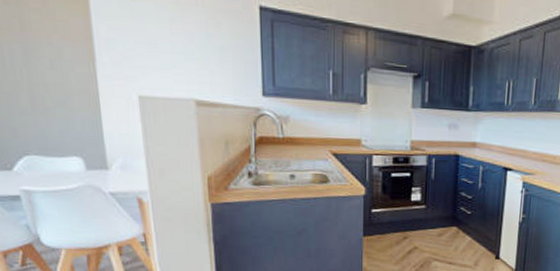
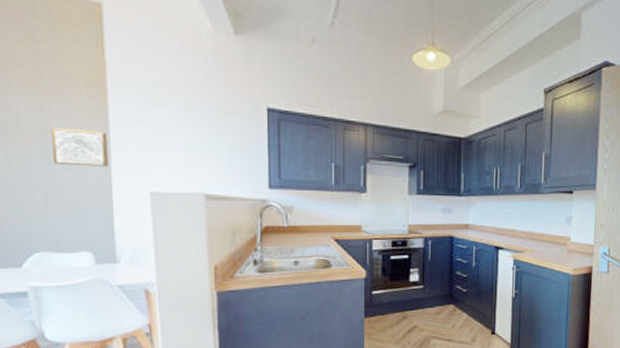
wall art: none [31,21,93,67] -> present [52,127,108,167]

